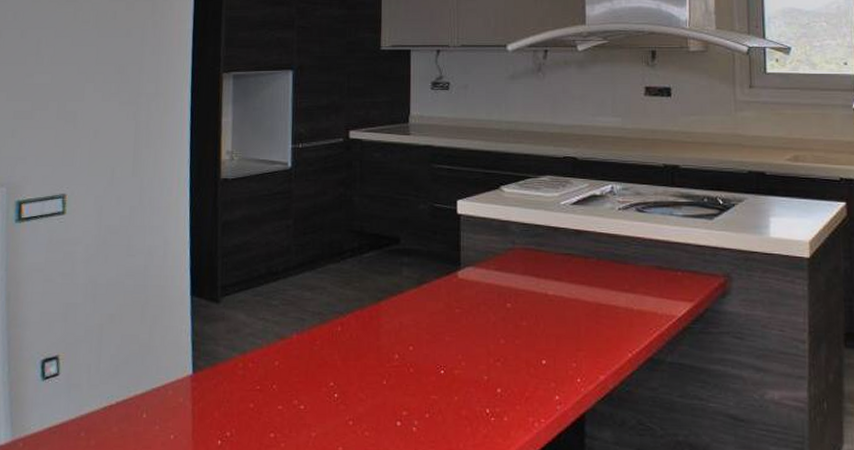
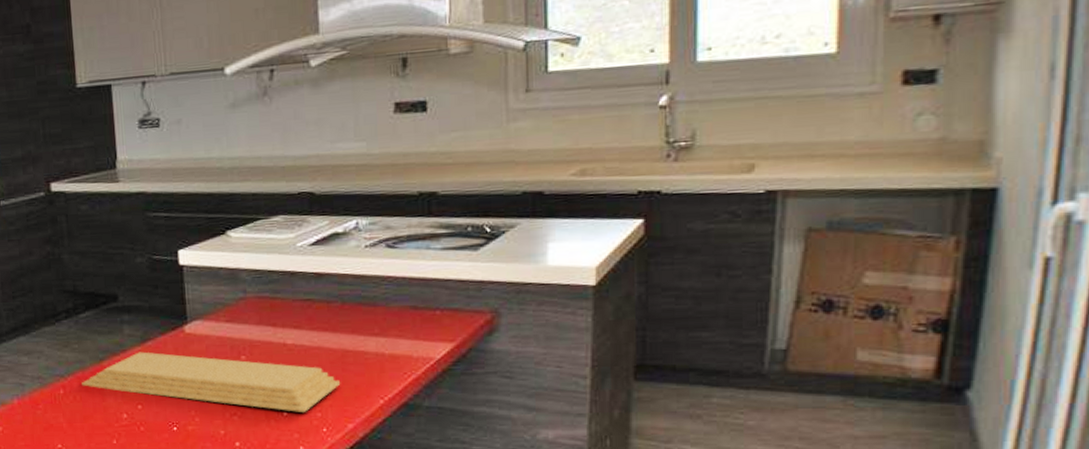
cutting board: none [359,294,595,362] -> present [82,351,341,412]

